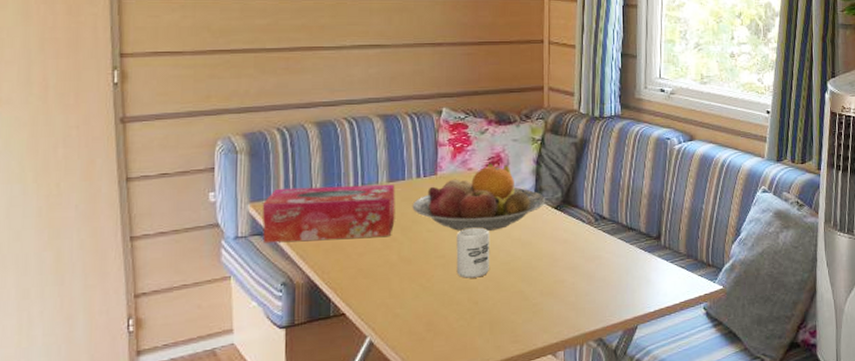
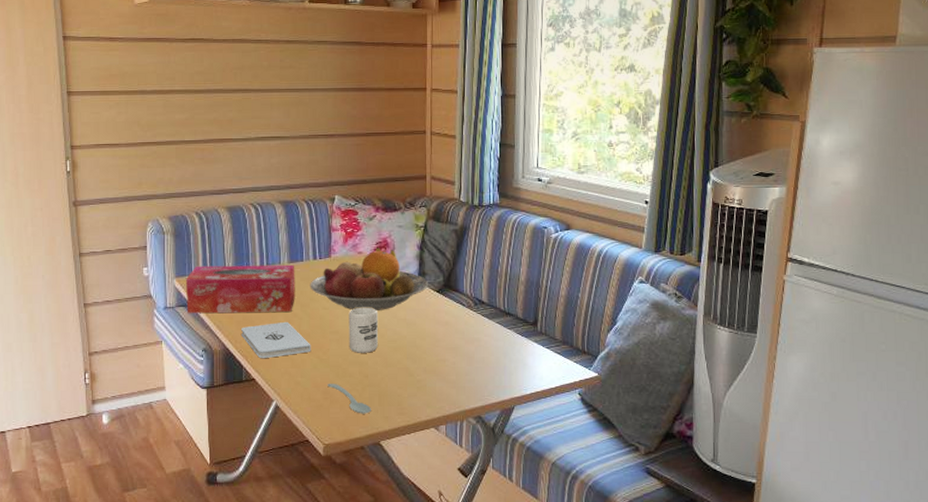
notepad: none [330,247,413,291] -> present [241,321,311,359]
spoon: none [431,312,481,345] -> present [327,383,371,414]

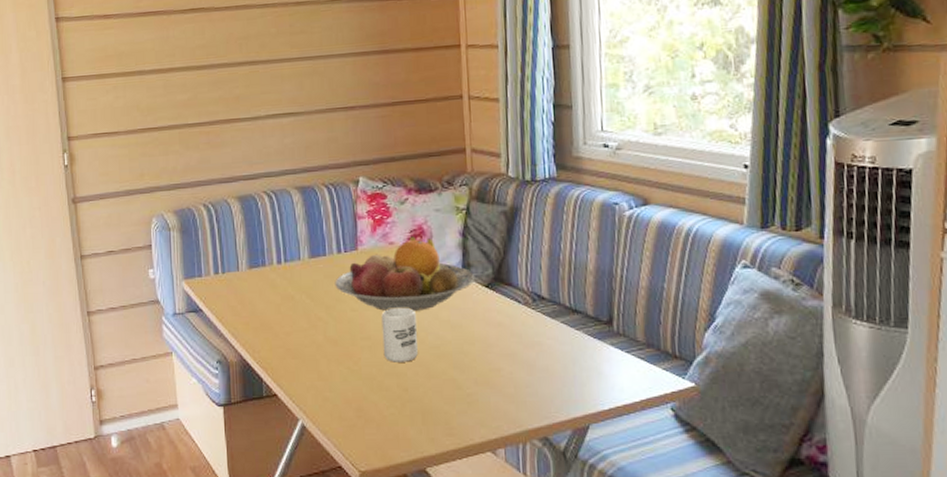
tissue box: present [185,264,295,314] -> none [195,260,319,321]
notepad: present [241,321,311,359] -> none [259,326,340,371]
spoon: present [327,383,371,414] -> none [360,398,414,435]

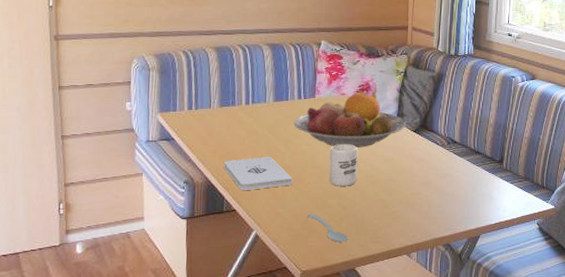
notepad: none [259,326,340,371] -> present [224,156,293,191]
spoon: none [360,398,414,435] -> present [307,213,348,243]

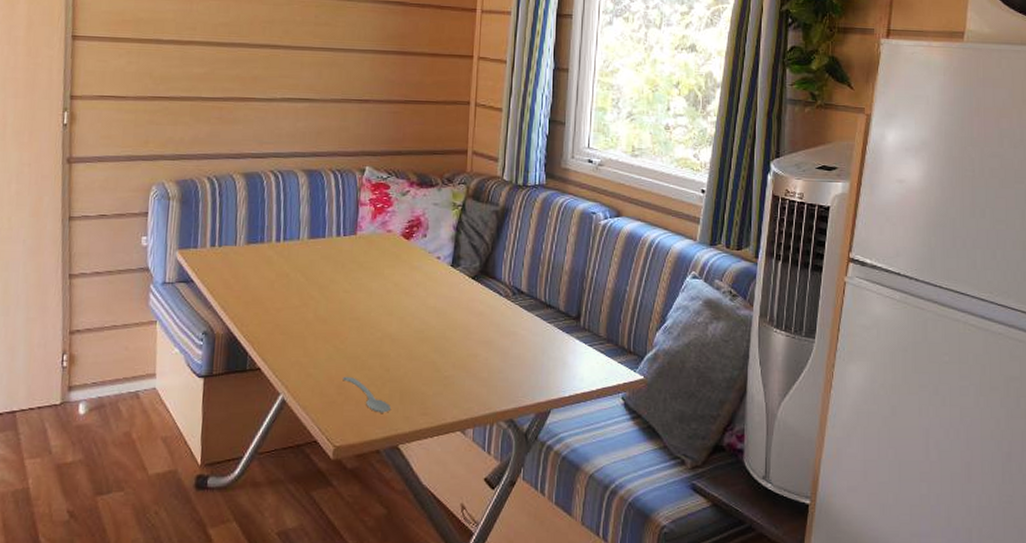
notepad: present [224,156,293,191] -> none [249,304,328,346]
fruit bowl: present [293,90,406,147] -> none [330,226,463,296]
cup: present [329,144,357,186] -> none [370,291,405,344]

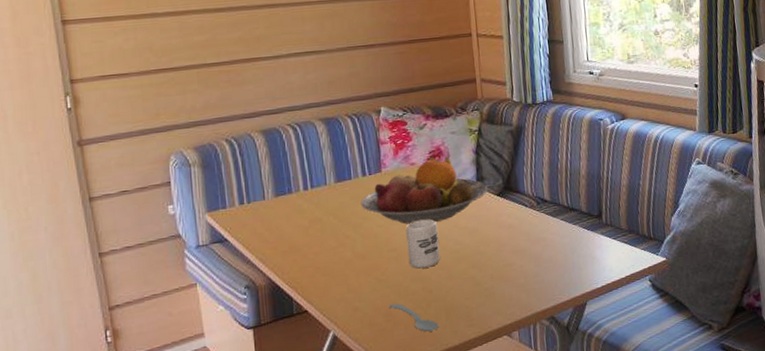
fruit bowl: none [330,226,463,296] -> present [361,156,487,224]
cup: none [370,291,405,344] -> present [405,219,440,269]

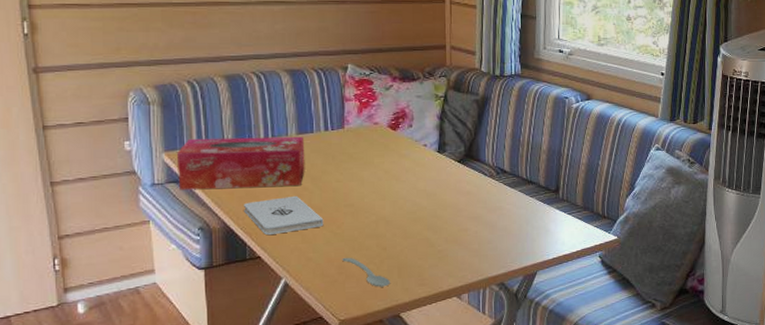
tissue box: none [219,184,346,250] -> present [176,136,305,191]
notepad: none [288,245,368,288] -> present [244,195,324,236]
fruit bowl: present [361,156,487,224] -> none [321,118,448,182]
cup: present [405,219,440,269] -> none [364,178,396,226]

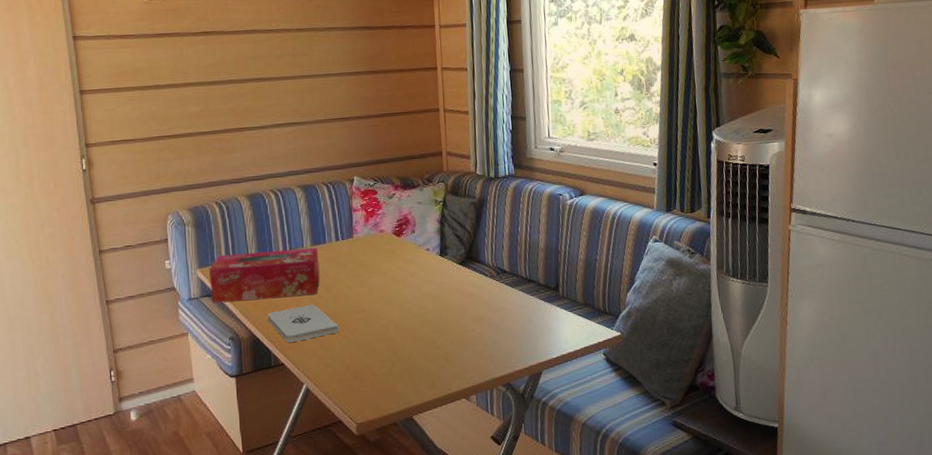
spoon: present [342,257,390,287] -> none [357,361,402,391]

